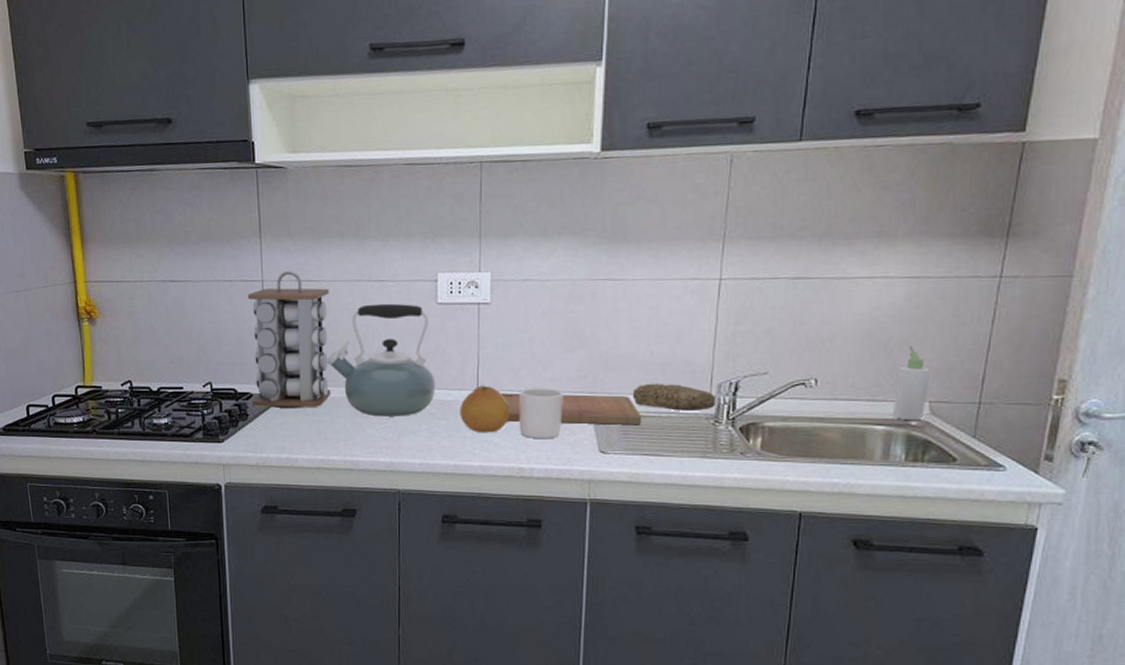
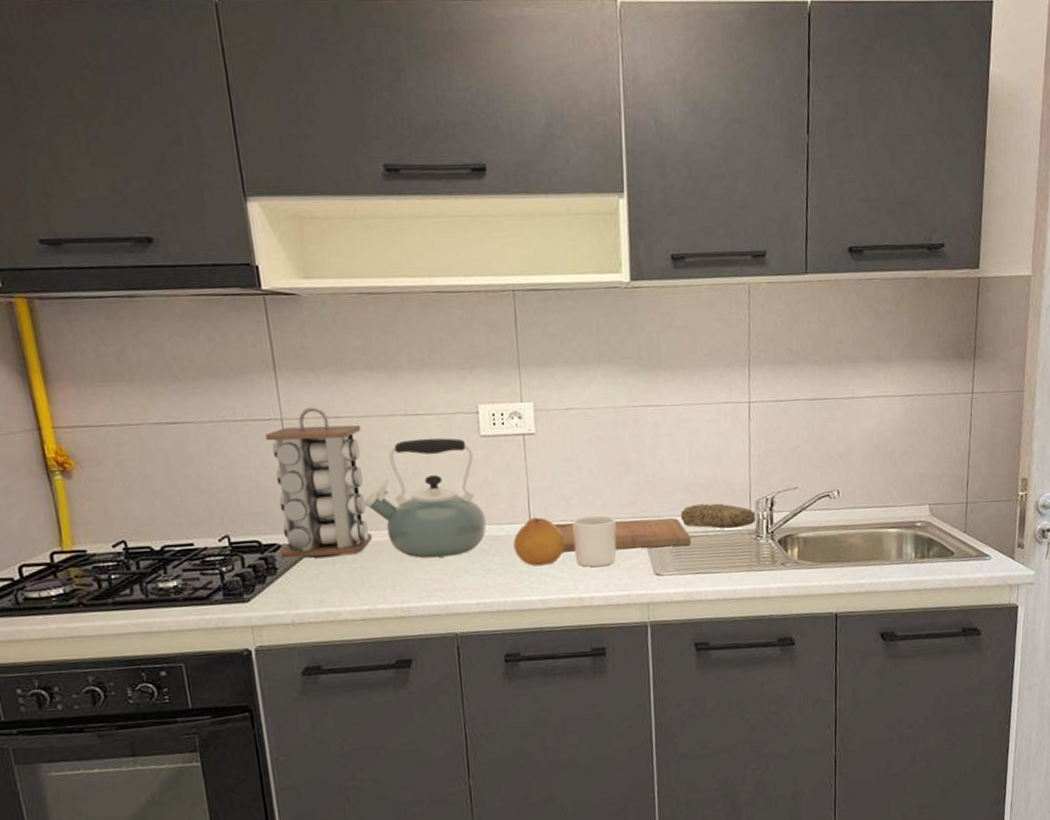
bottle: present [893,346,930,421] -> none [901,456,927,523]

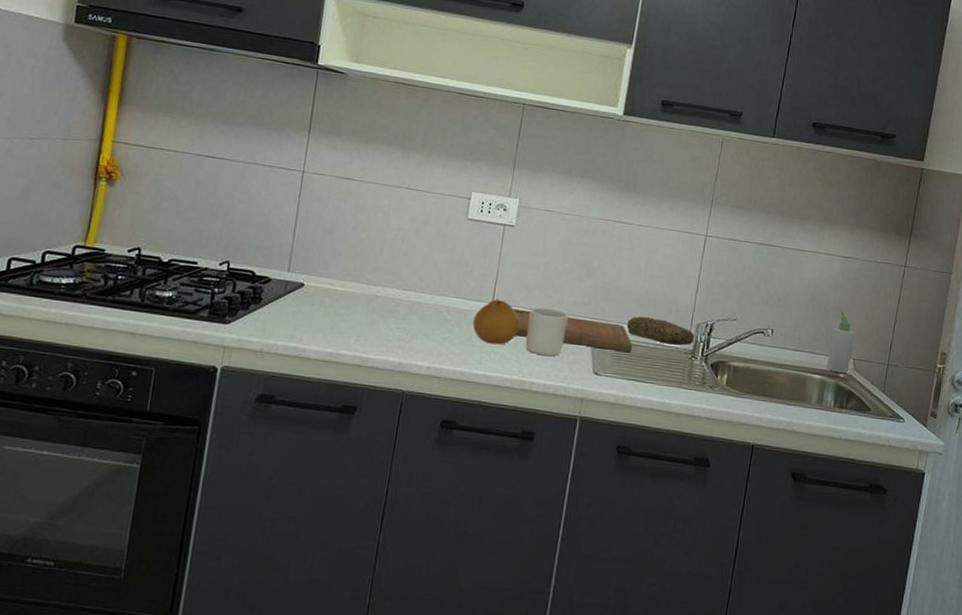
spice rack: present [264,406,373,559] -> none [268,166,368,300]
kettle: present [364,438,487,558] -> none [353,210,458,320]
bottle: none [901,456,927,523] -> present [827,311,855,374]

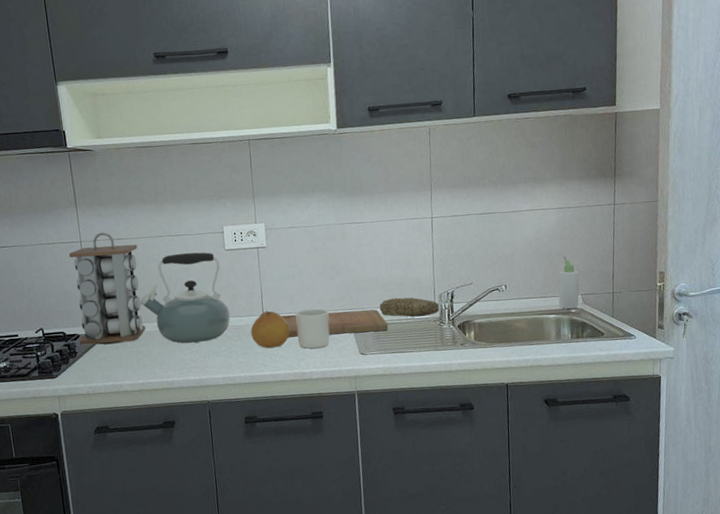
spice rack: none [268,166,368,300] -> present [68,231,146,345]
kettle: none [353,210,458,320] -> present [140,252,231,344]

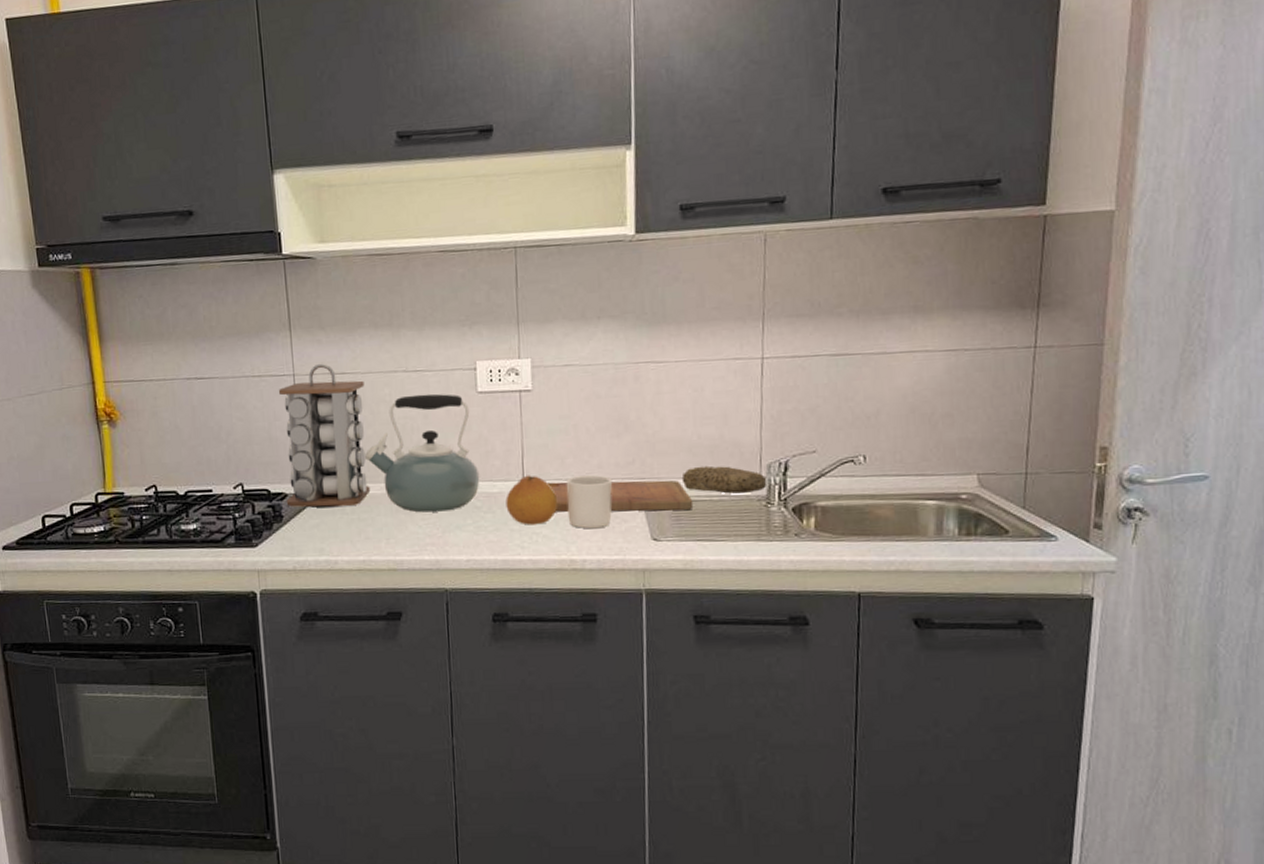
bottle: present [558,256,580,310] -> none [942,418,976,494]

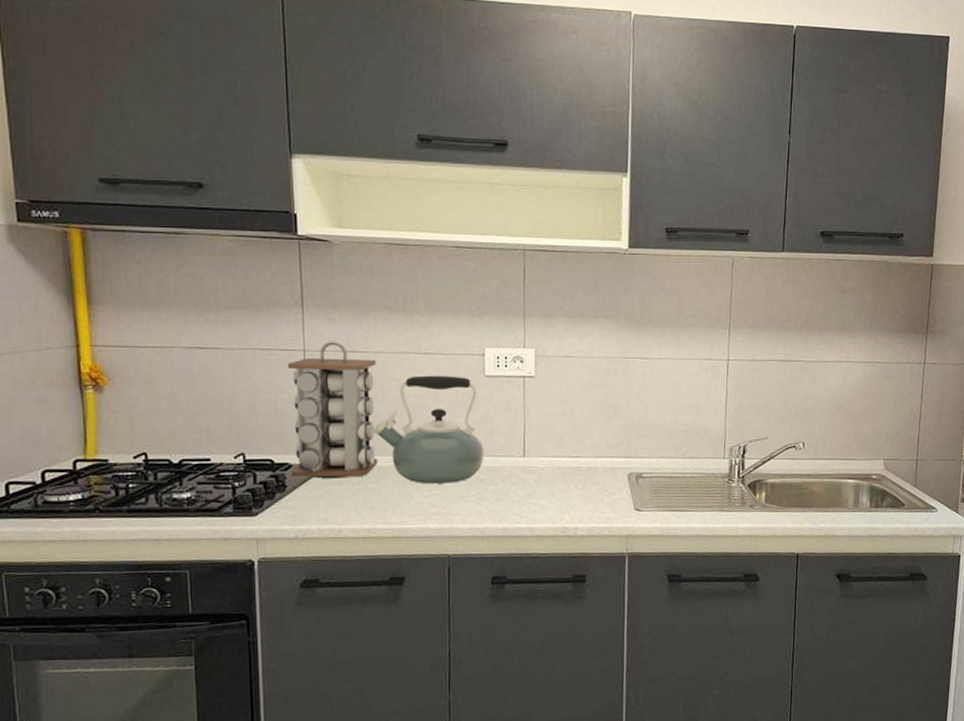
fruit: present [506,475,558,525] -> none [507,452,555,497]
cutting board: present [547,479,694,512] -> none [545,458,670,485]
mug: present [566,475,613,529] -> none [562,453,603,501]
sponge: present [681,465,767,495] -> none [661,447,729,472]

